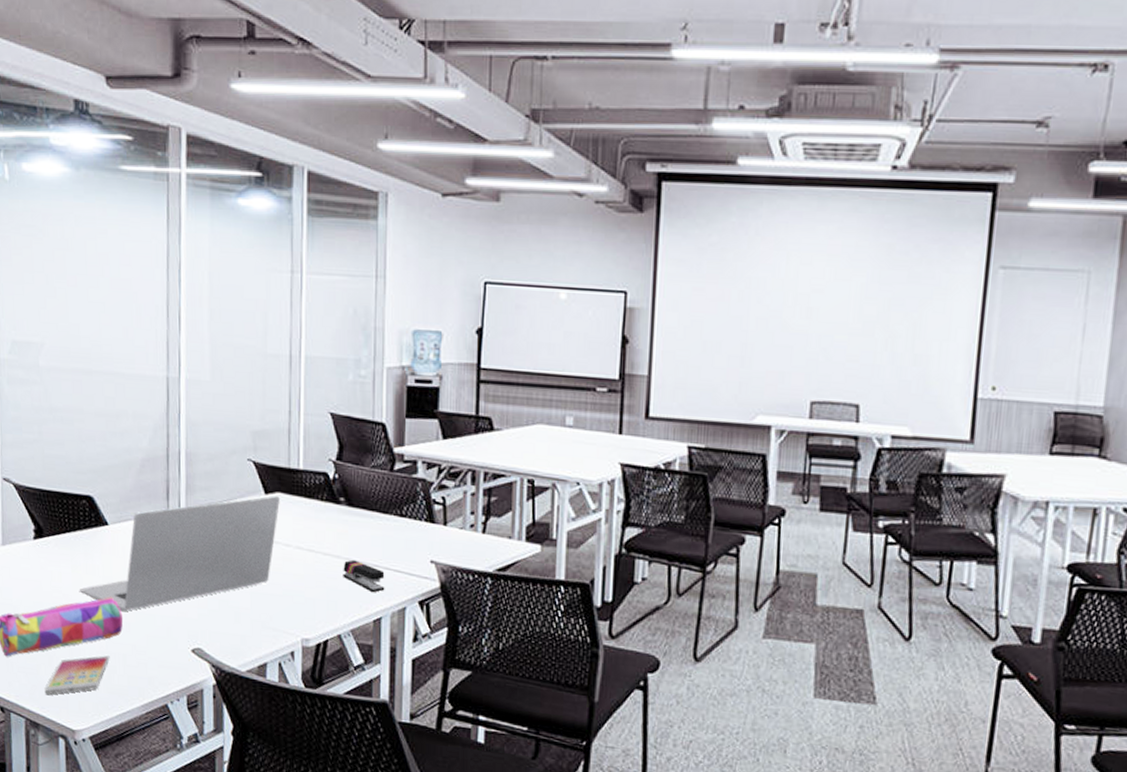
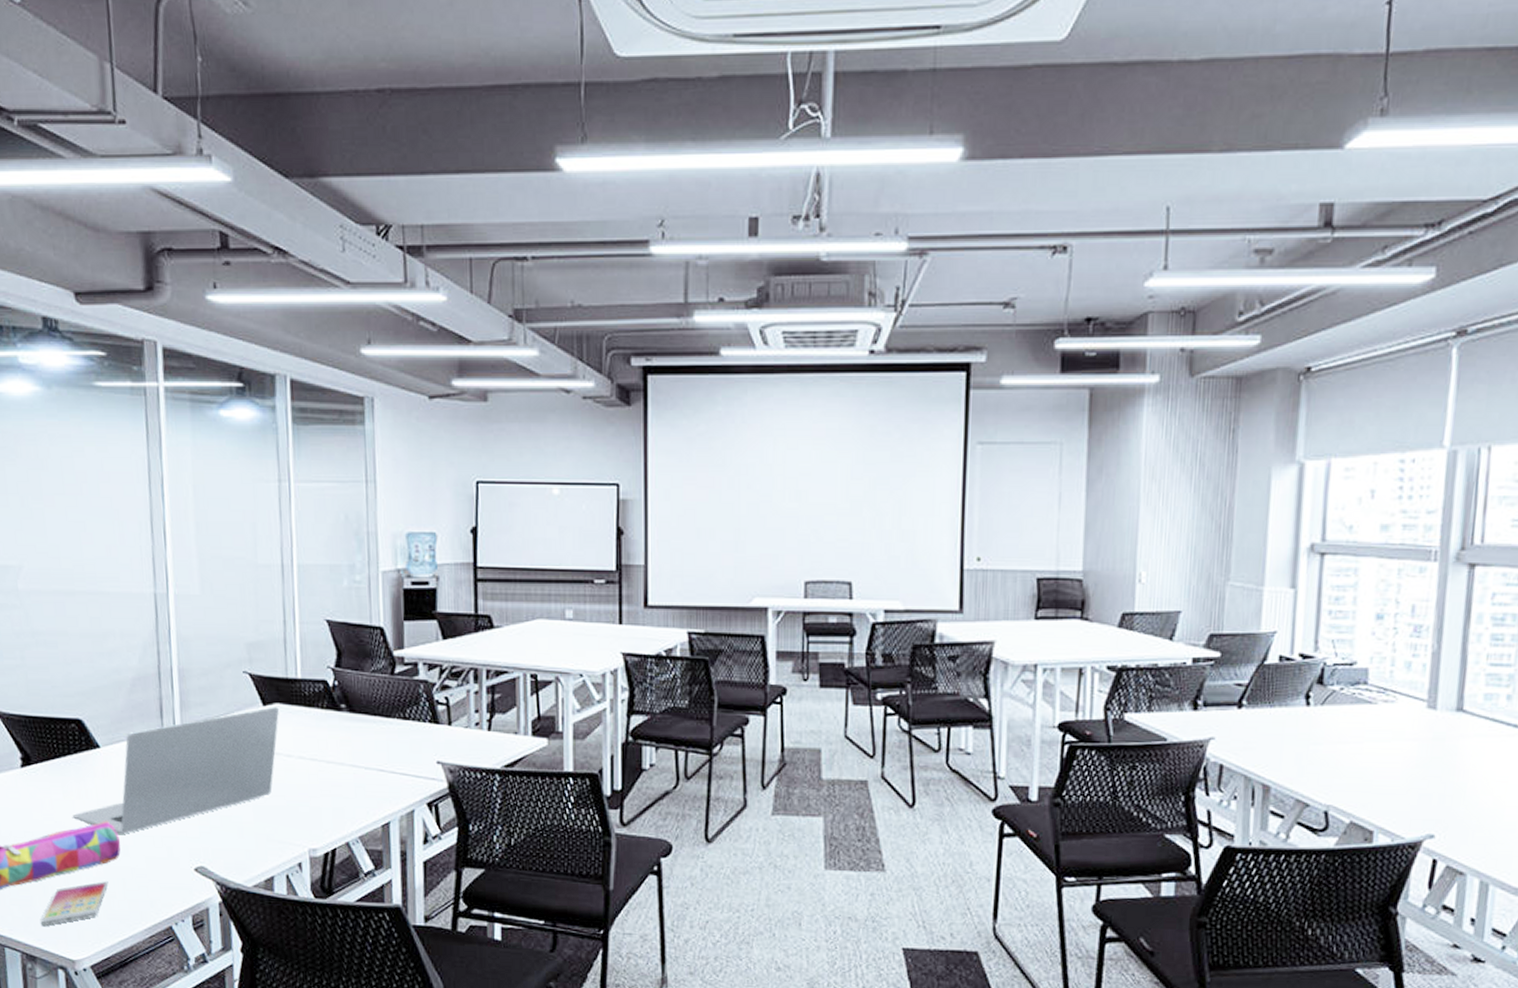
stapler: present [343,559,385,592] -> none [347,766,392,797]

